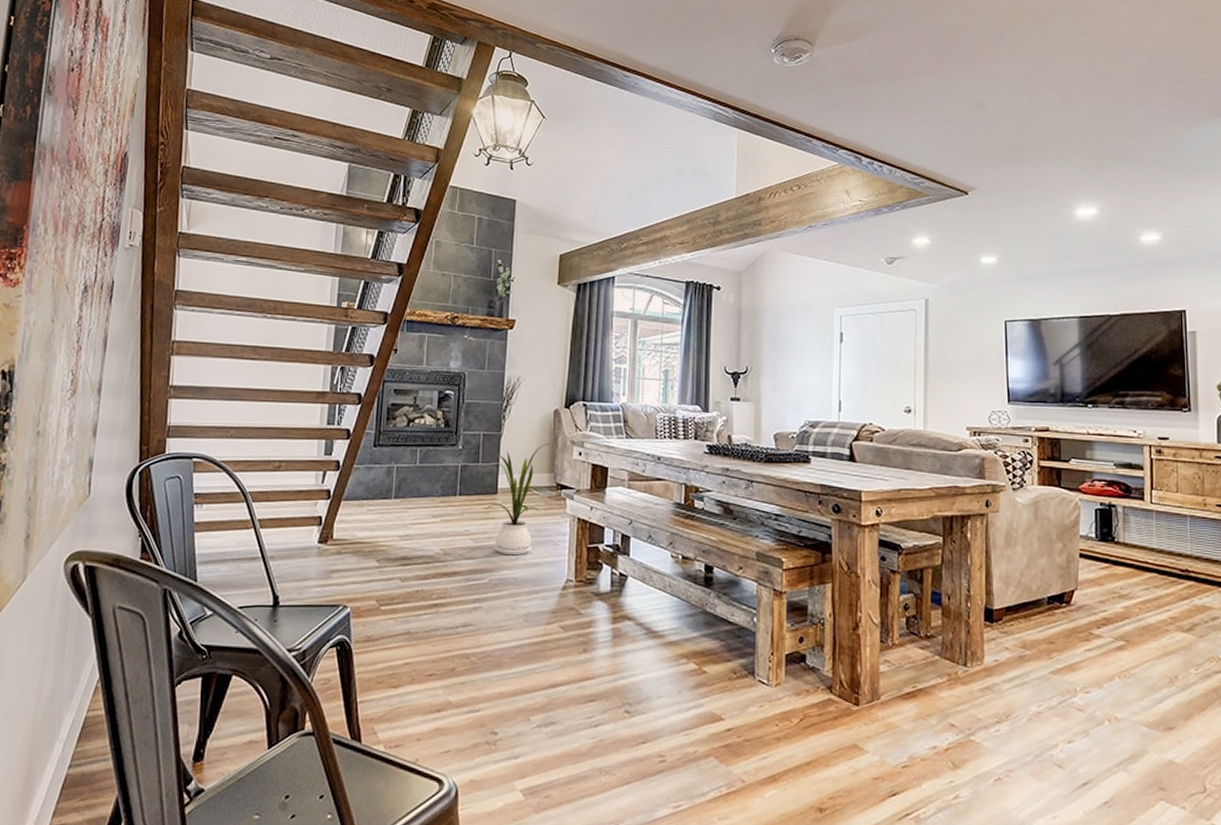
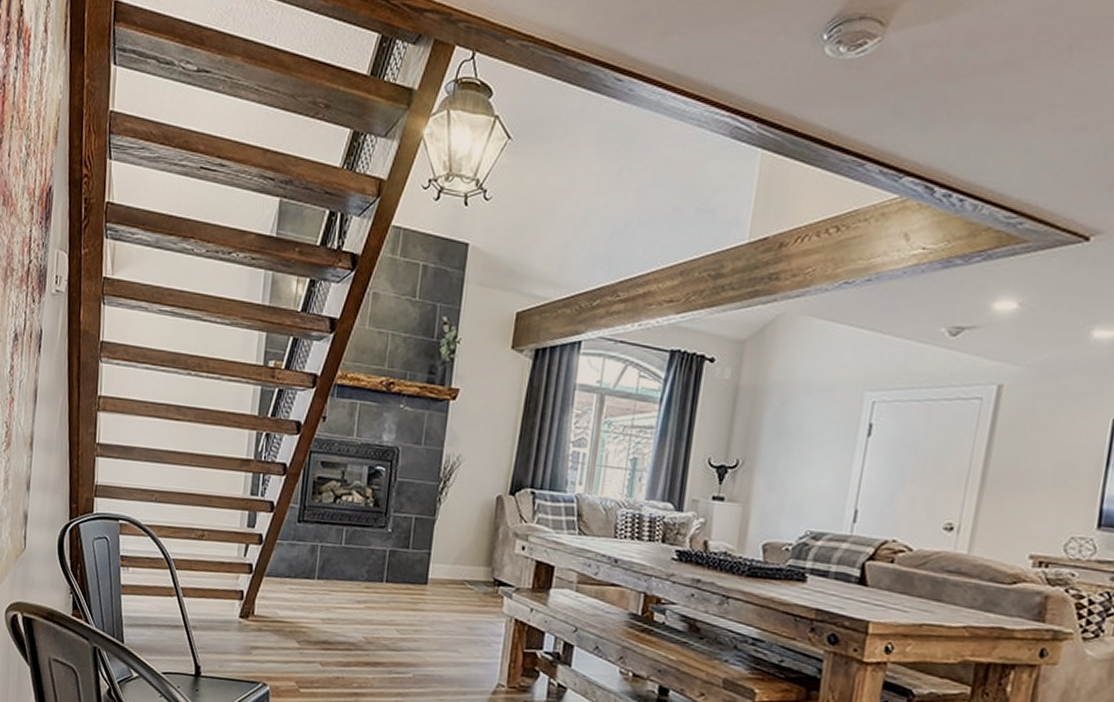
house plant: present [486,443,551,556] -> none [414,533,491,653]

